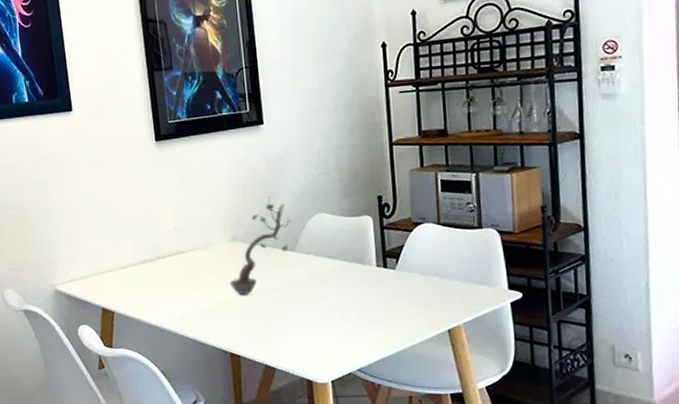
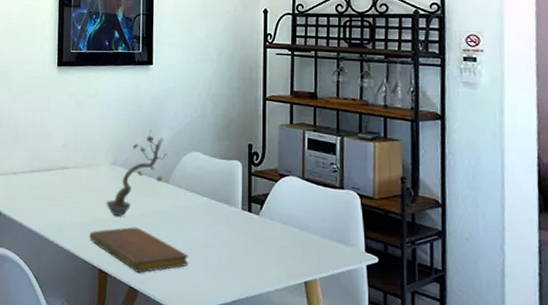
notebook: none [216,303,326,351] -> present [90,227,189,273]

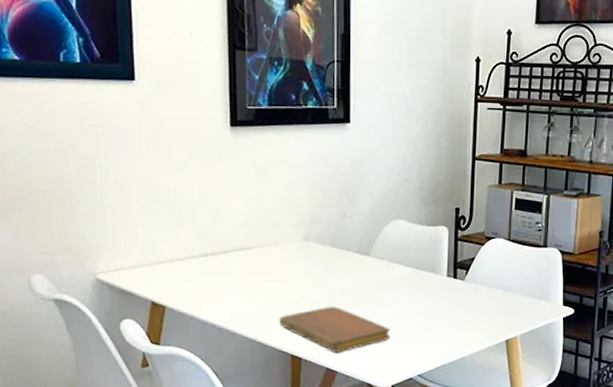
plant: present [106,130,167,217] -> none [298,198,368,297]

